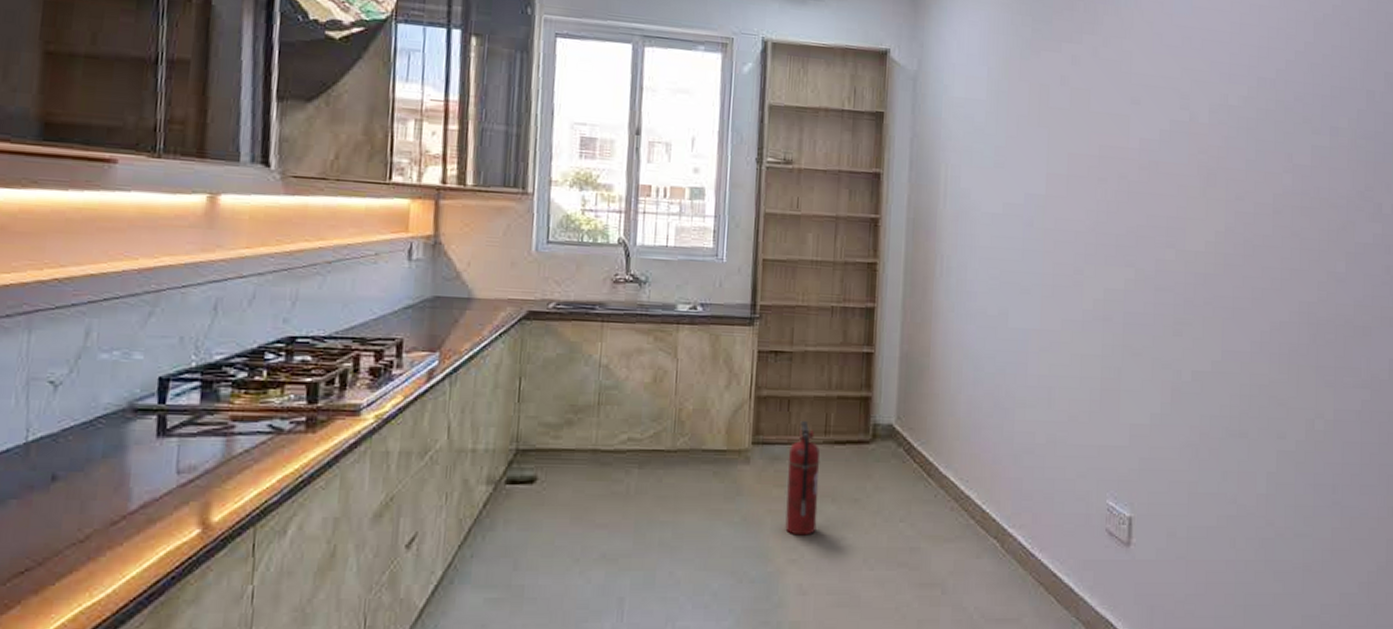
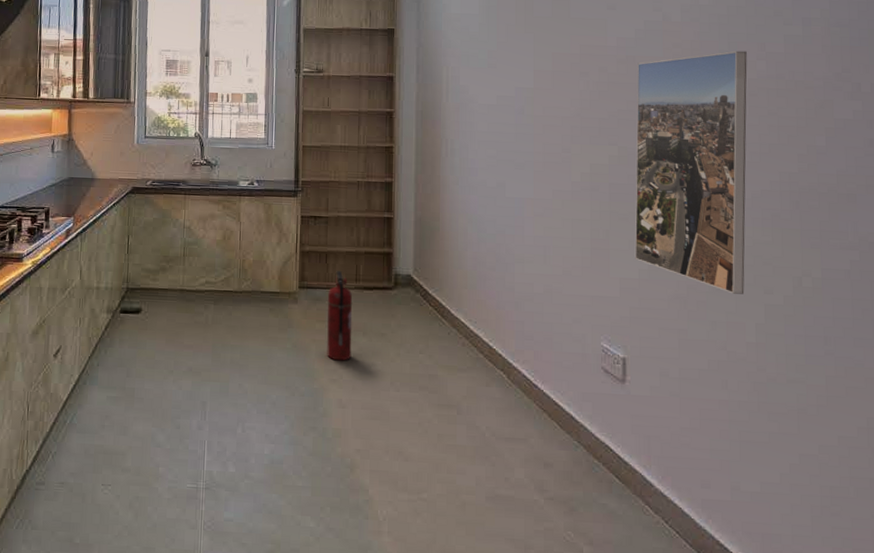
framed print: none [1147,160,1274,440] -> present [634,50,747,294]

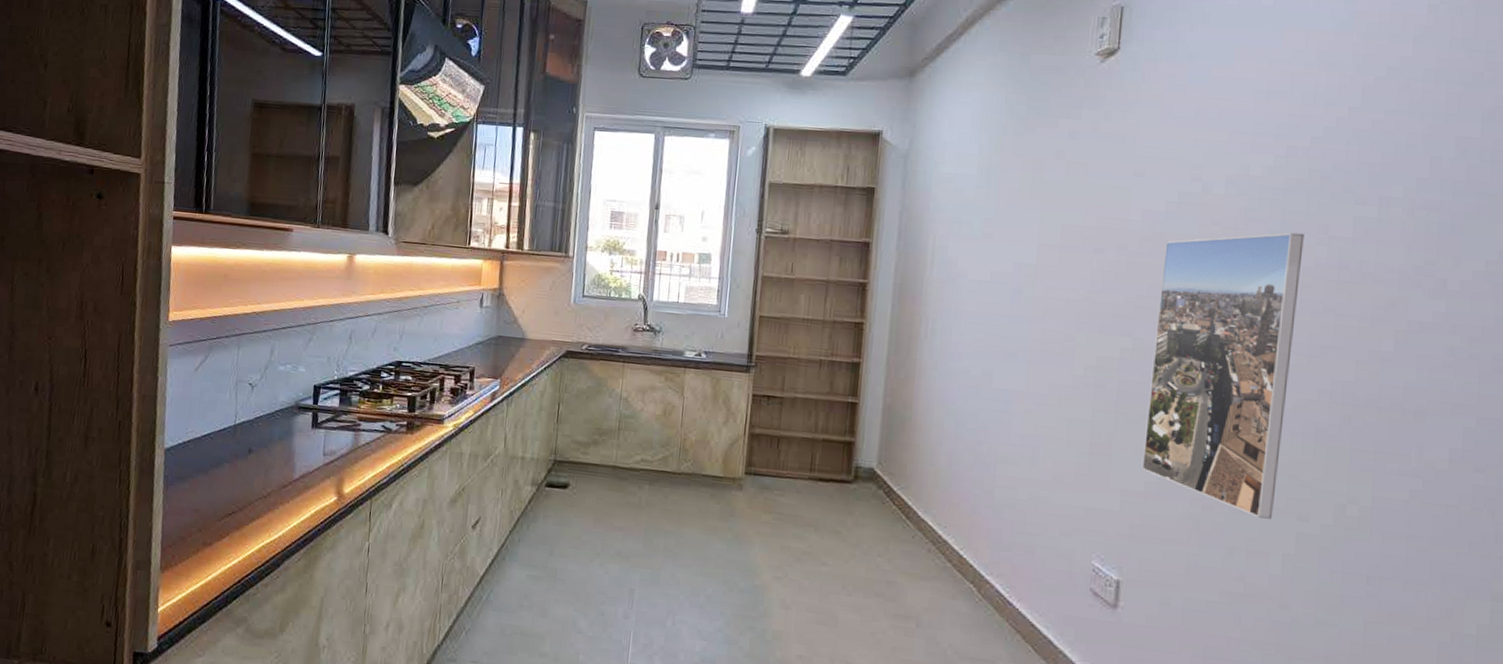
fire extinguisher: present [327,271,353,361] -> none [772,458,805,558]

